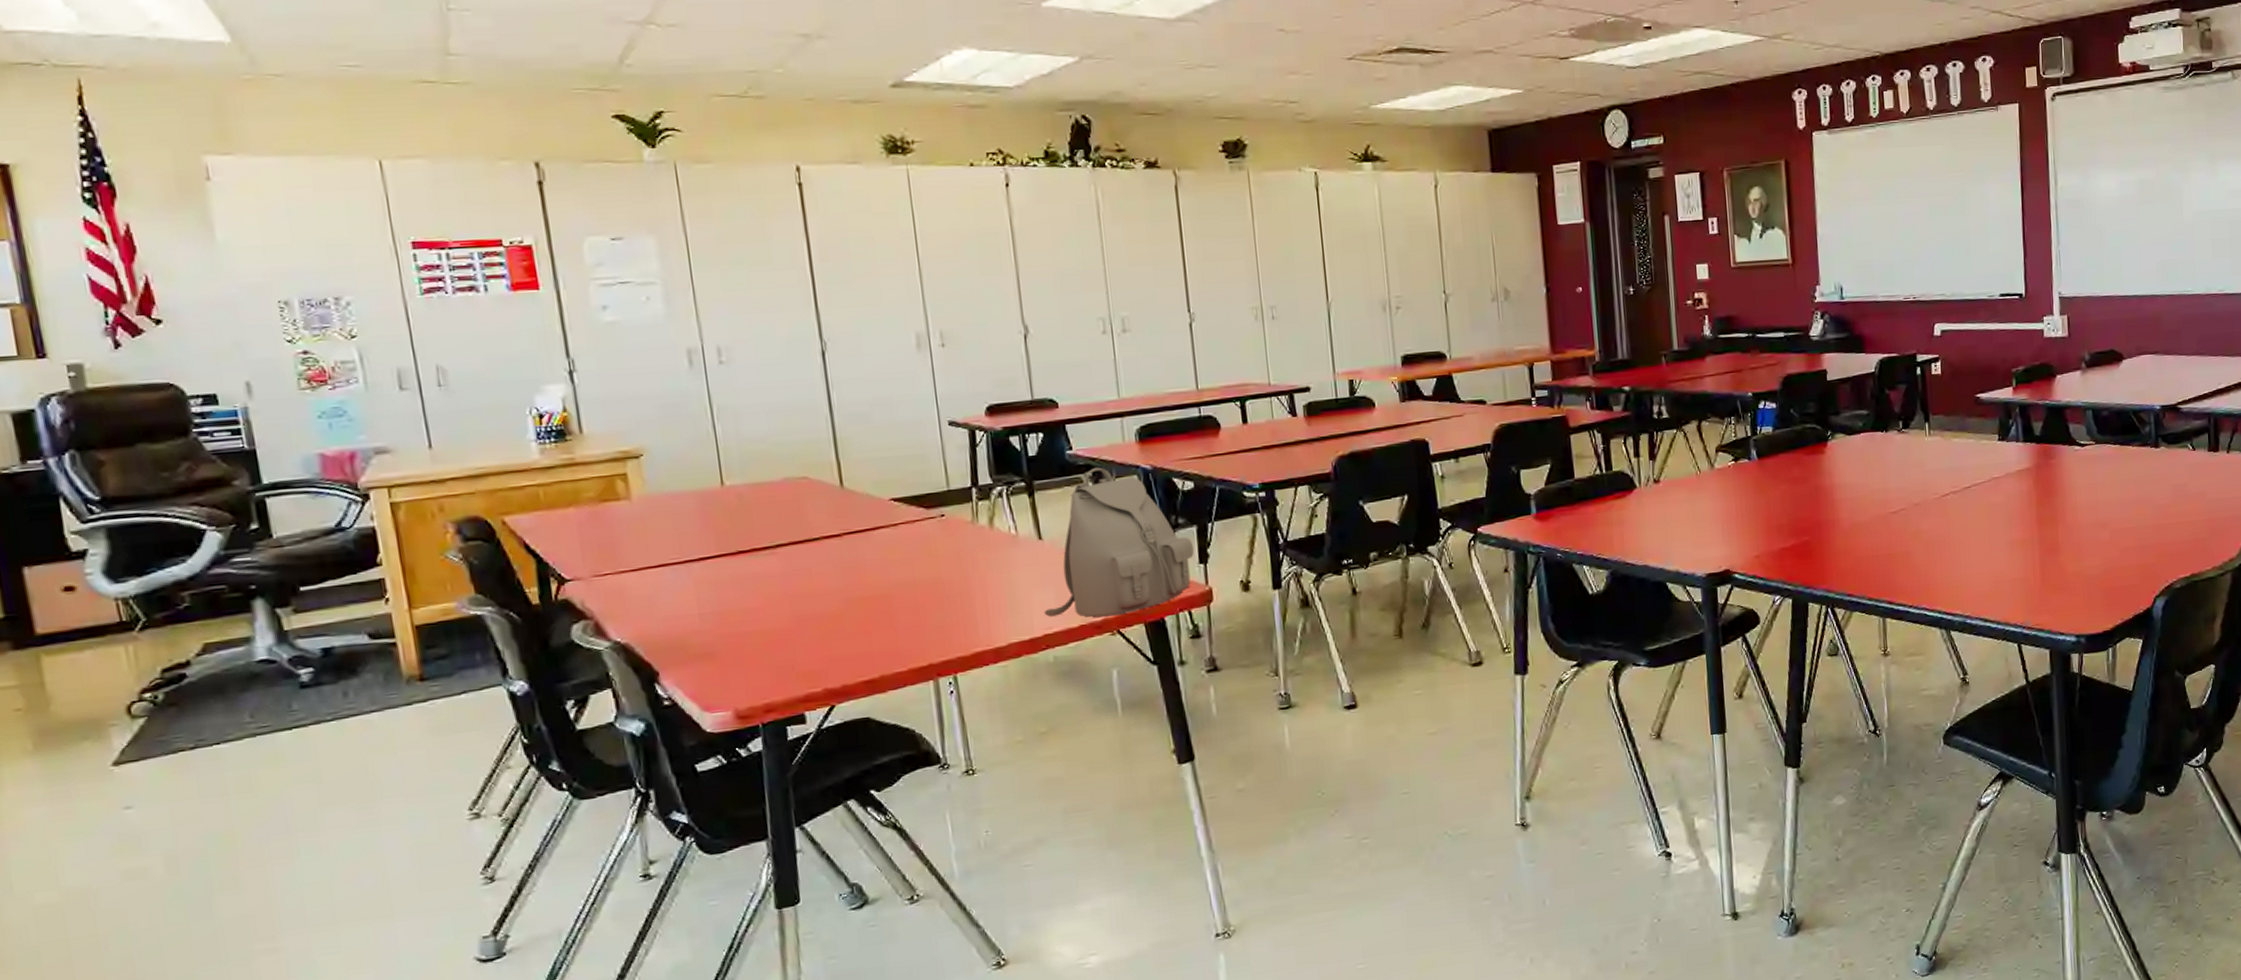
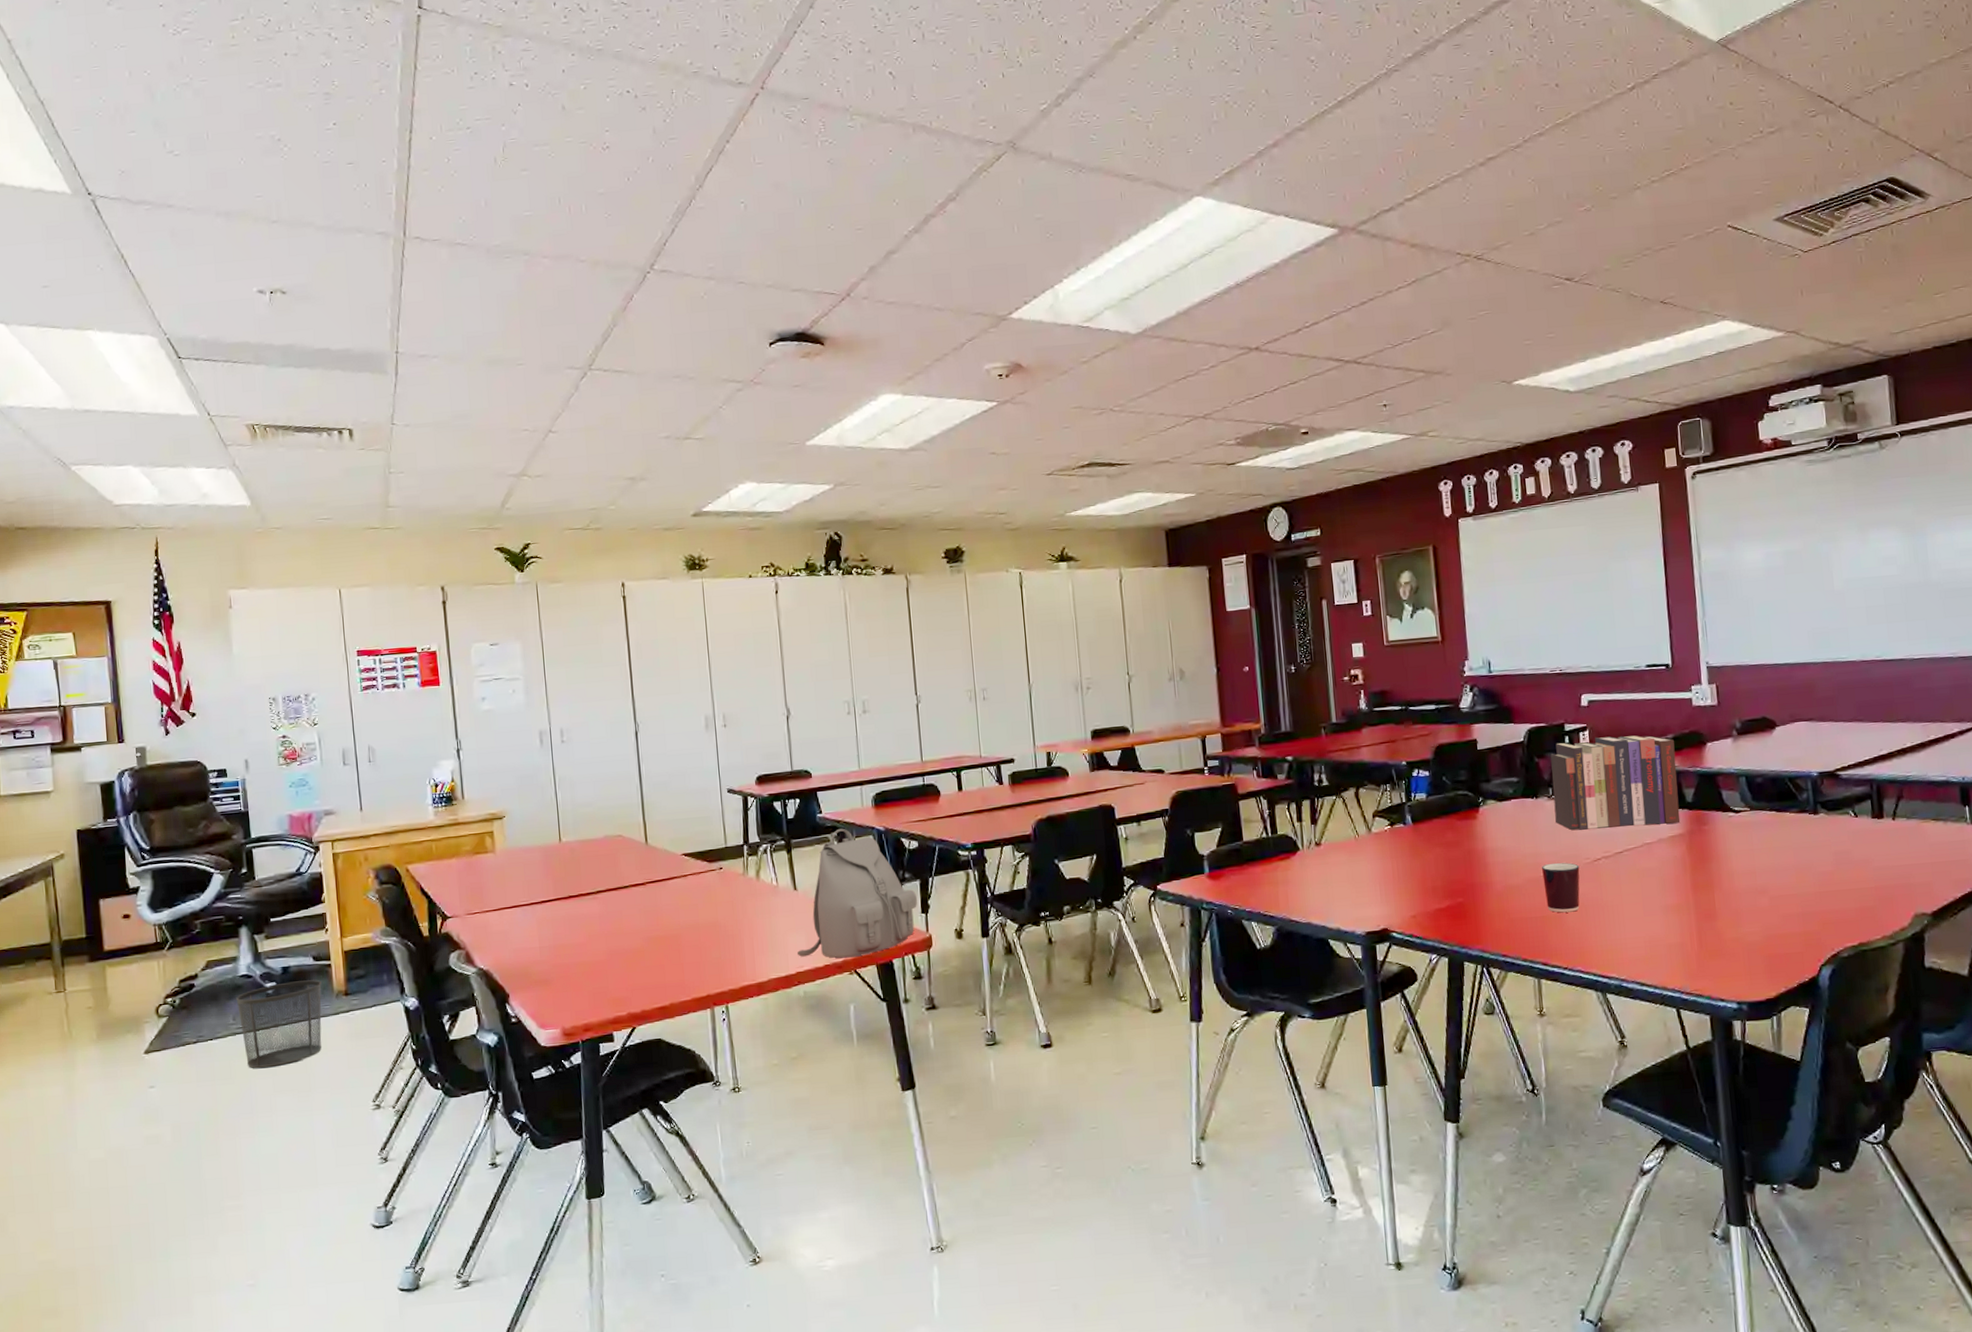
waste bin: none [253,663,389,778] -> present [236,980,322,1069]
mug: none [1889,498,1928,550] -> present [1541,862,1580,913]
books: none [1902,367,2028,465] -> present [1550,735,1681,831]

